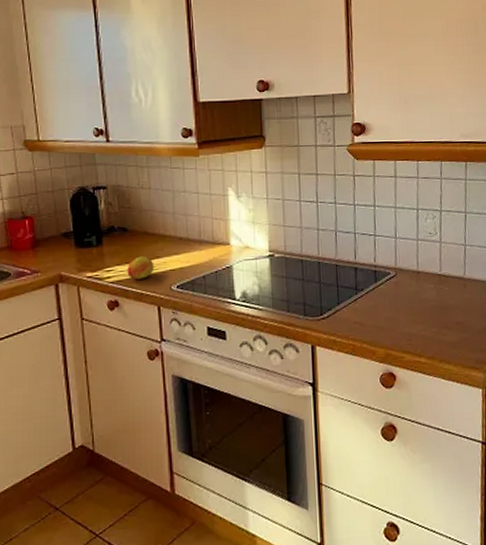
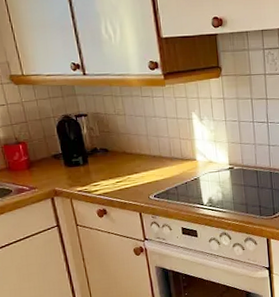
fruit: present [127,256,154,280] -> none [111,172,134,192]

